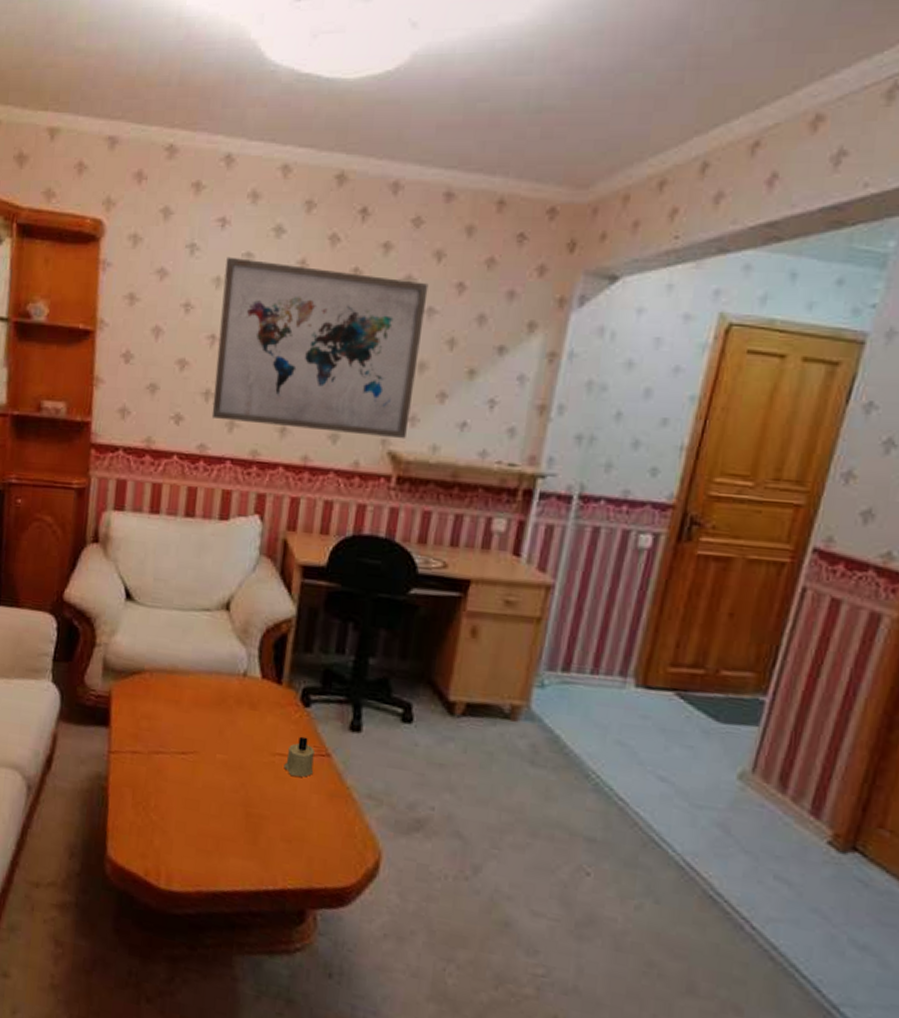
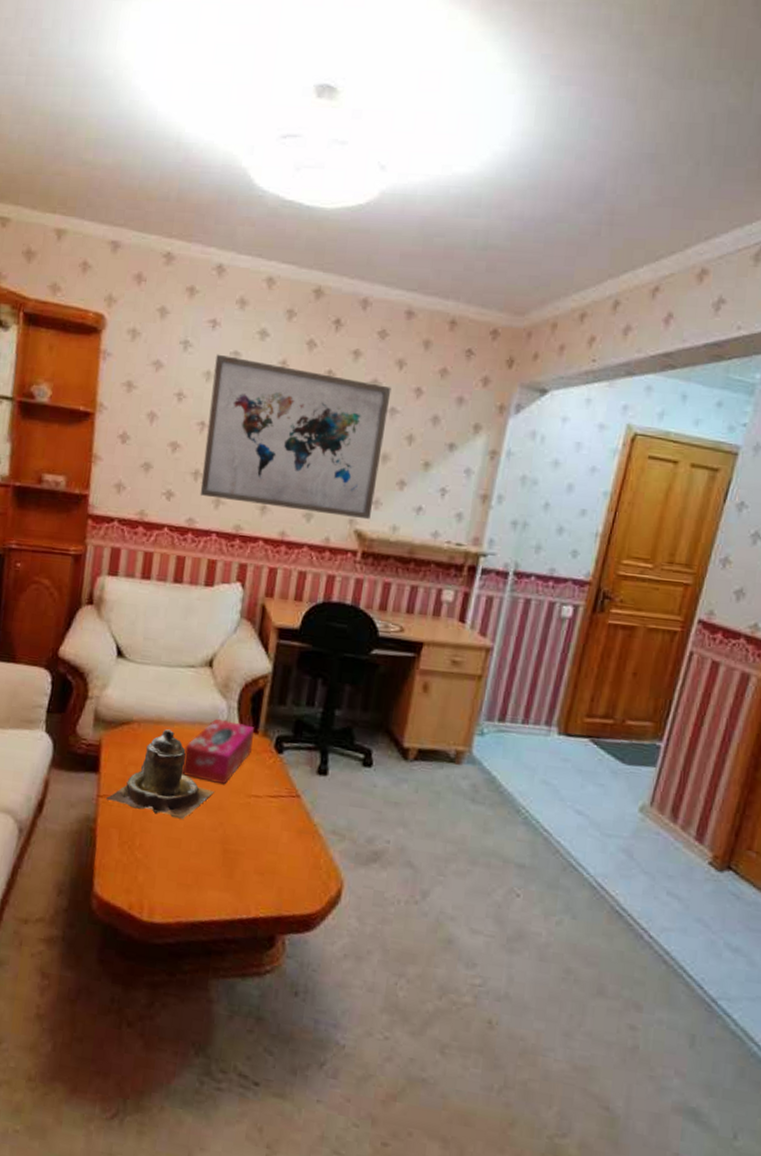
teapot: none [118,679,235,779] -> present [106,729,214,819]
tissue box: none [199,667,277,742] -> present [182,718,254,785]
candle: present [284,736,315,777] -> none [258,779,286,816]

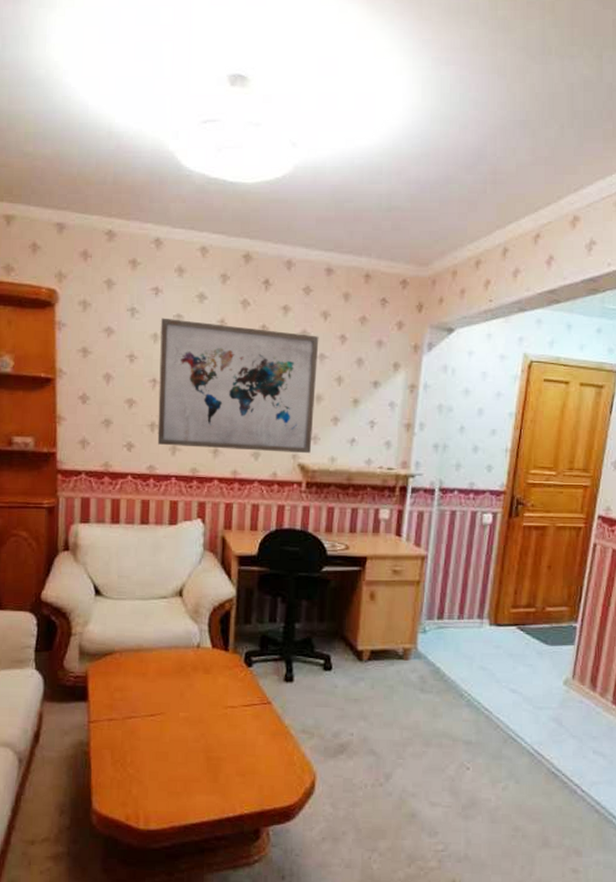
teapot: present [106,729,214,819] -> none [97,656,194,735]
tissue box: present [182,718,254,785] -> none [163,641,225,700]

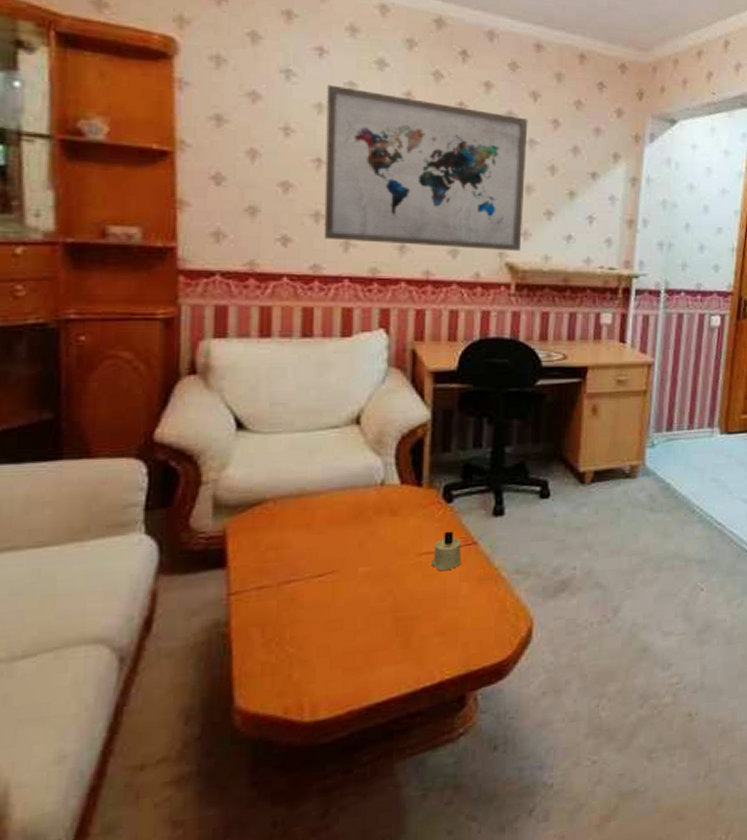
candle: none [235,690,259,723] -> present [431,531,462,570]

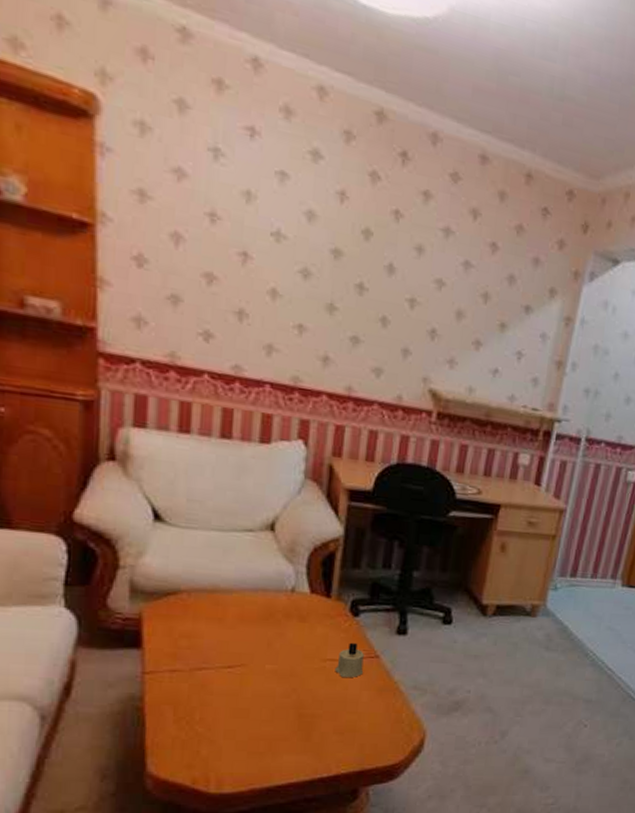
wall art: present [324,84,528,252] -> none [247,170,466,380]

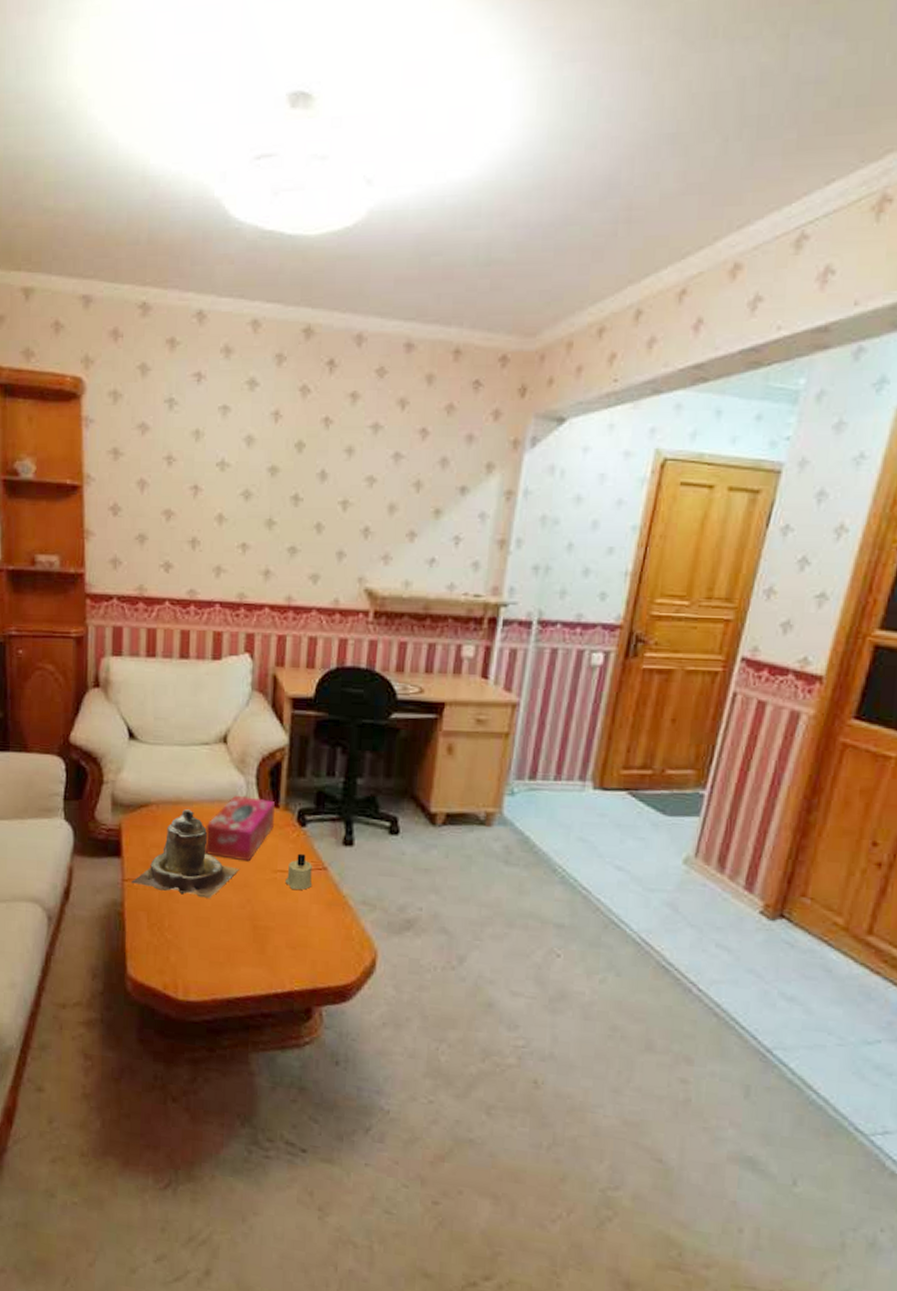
teapot: none [154,598,285,689] -> present [131,809,239,898]
tissue box: none [245,584,326,651] -> present [205,795,275,862]

